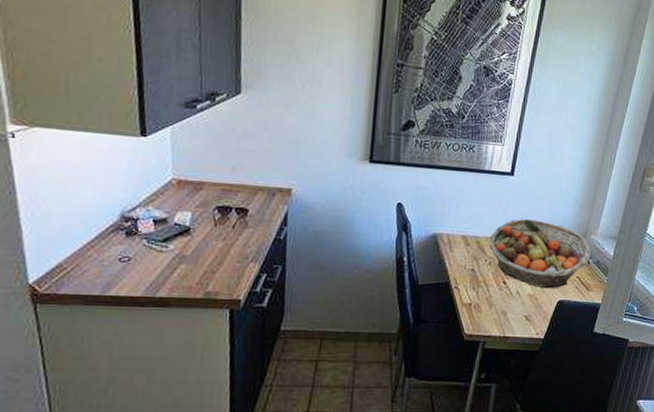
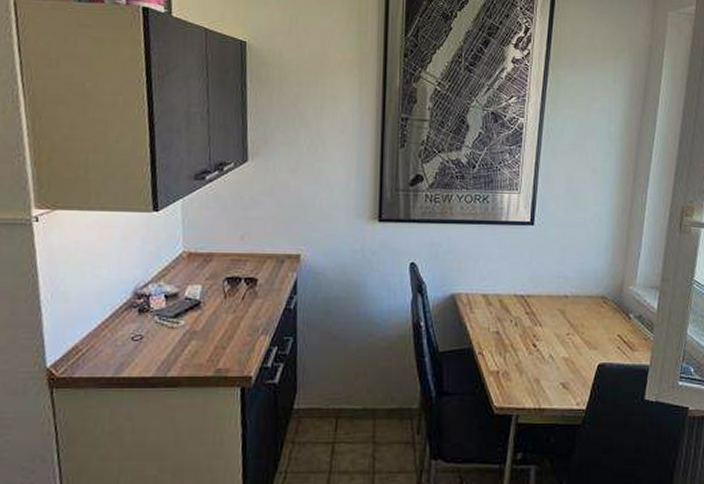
fruit basket: present [489,219,591,289] -> none [514,272,631,350]

